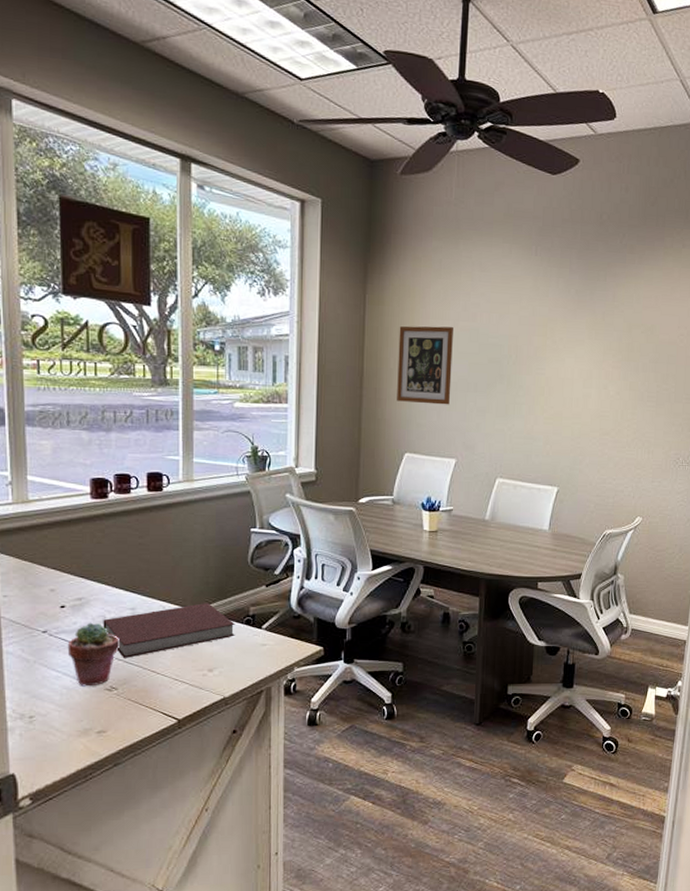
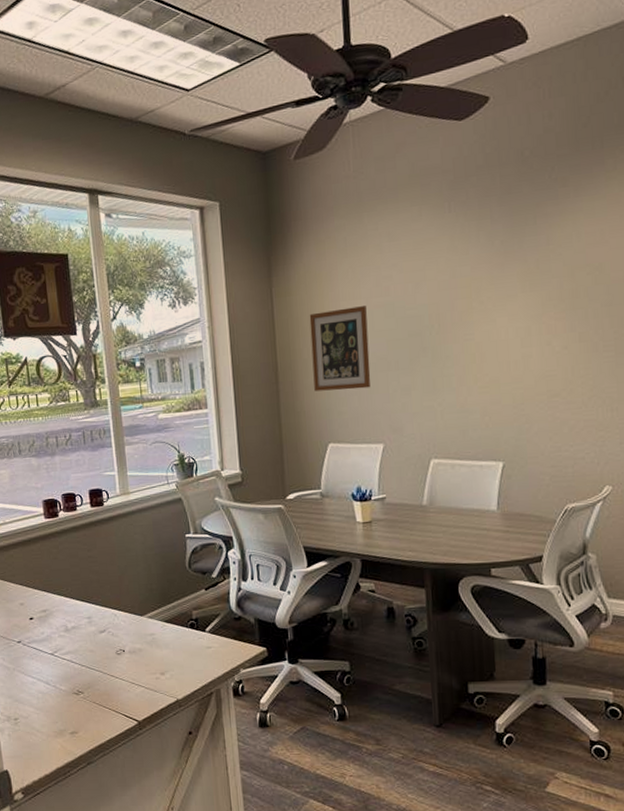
potted succulent: present [67,622,121,687] -> none [38,631,82,691]
notebook: present [103,603,235,658] -> none [65,609,181,664]

